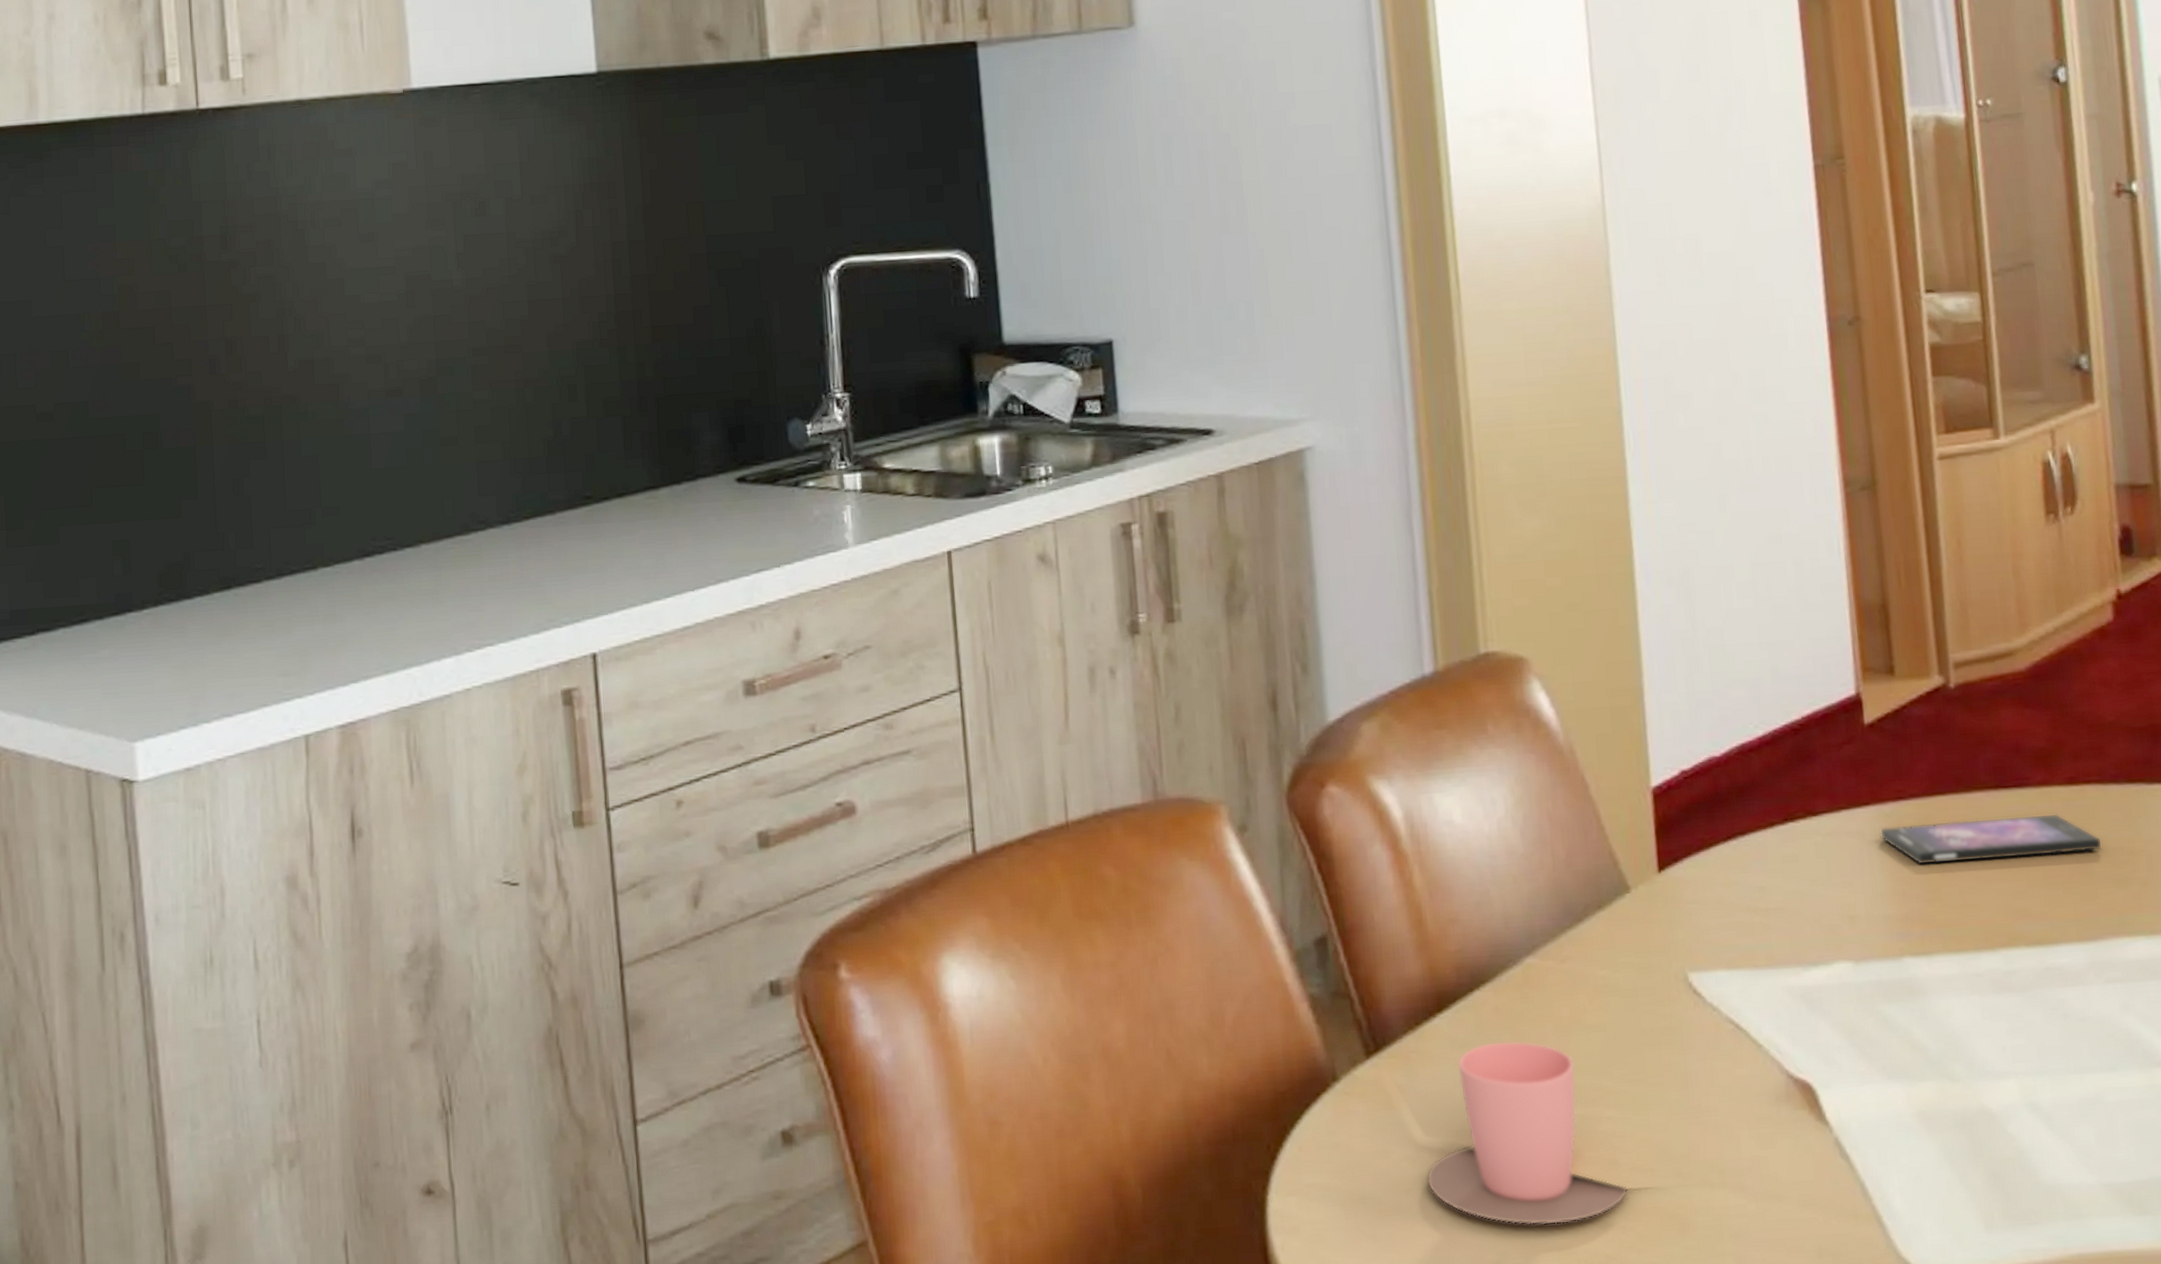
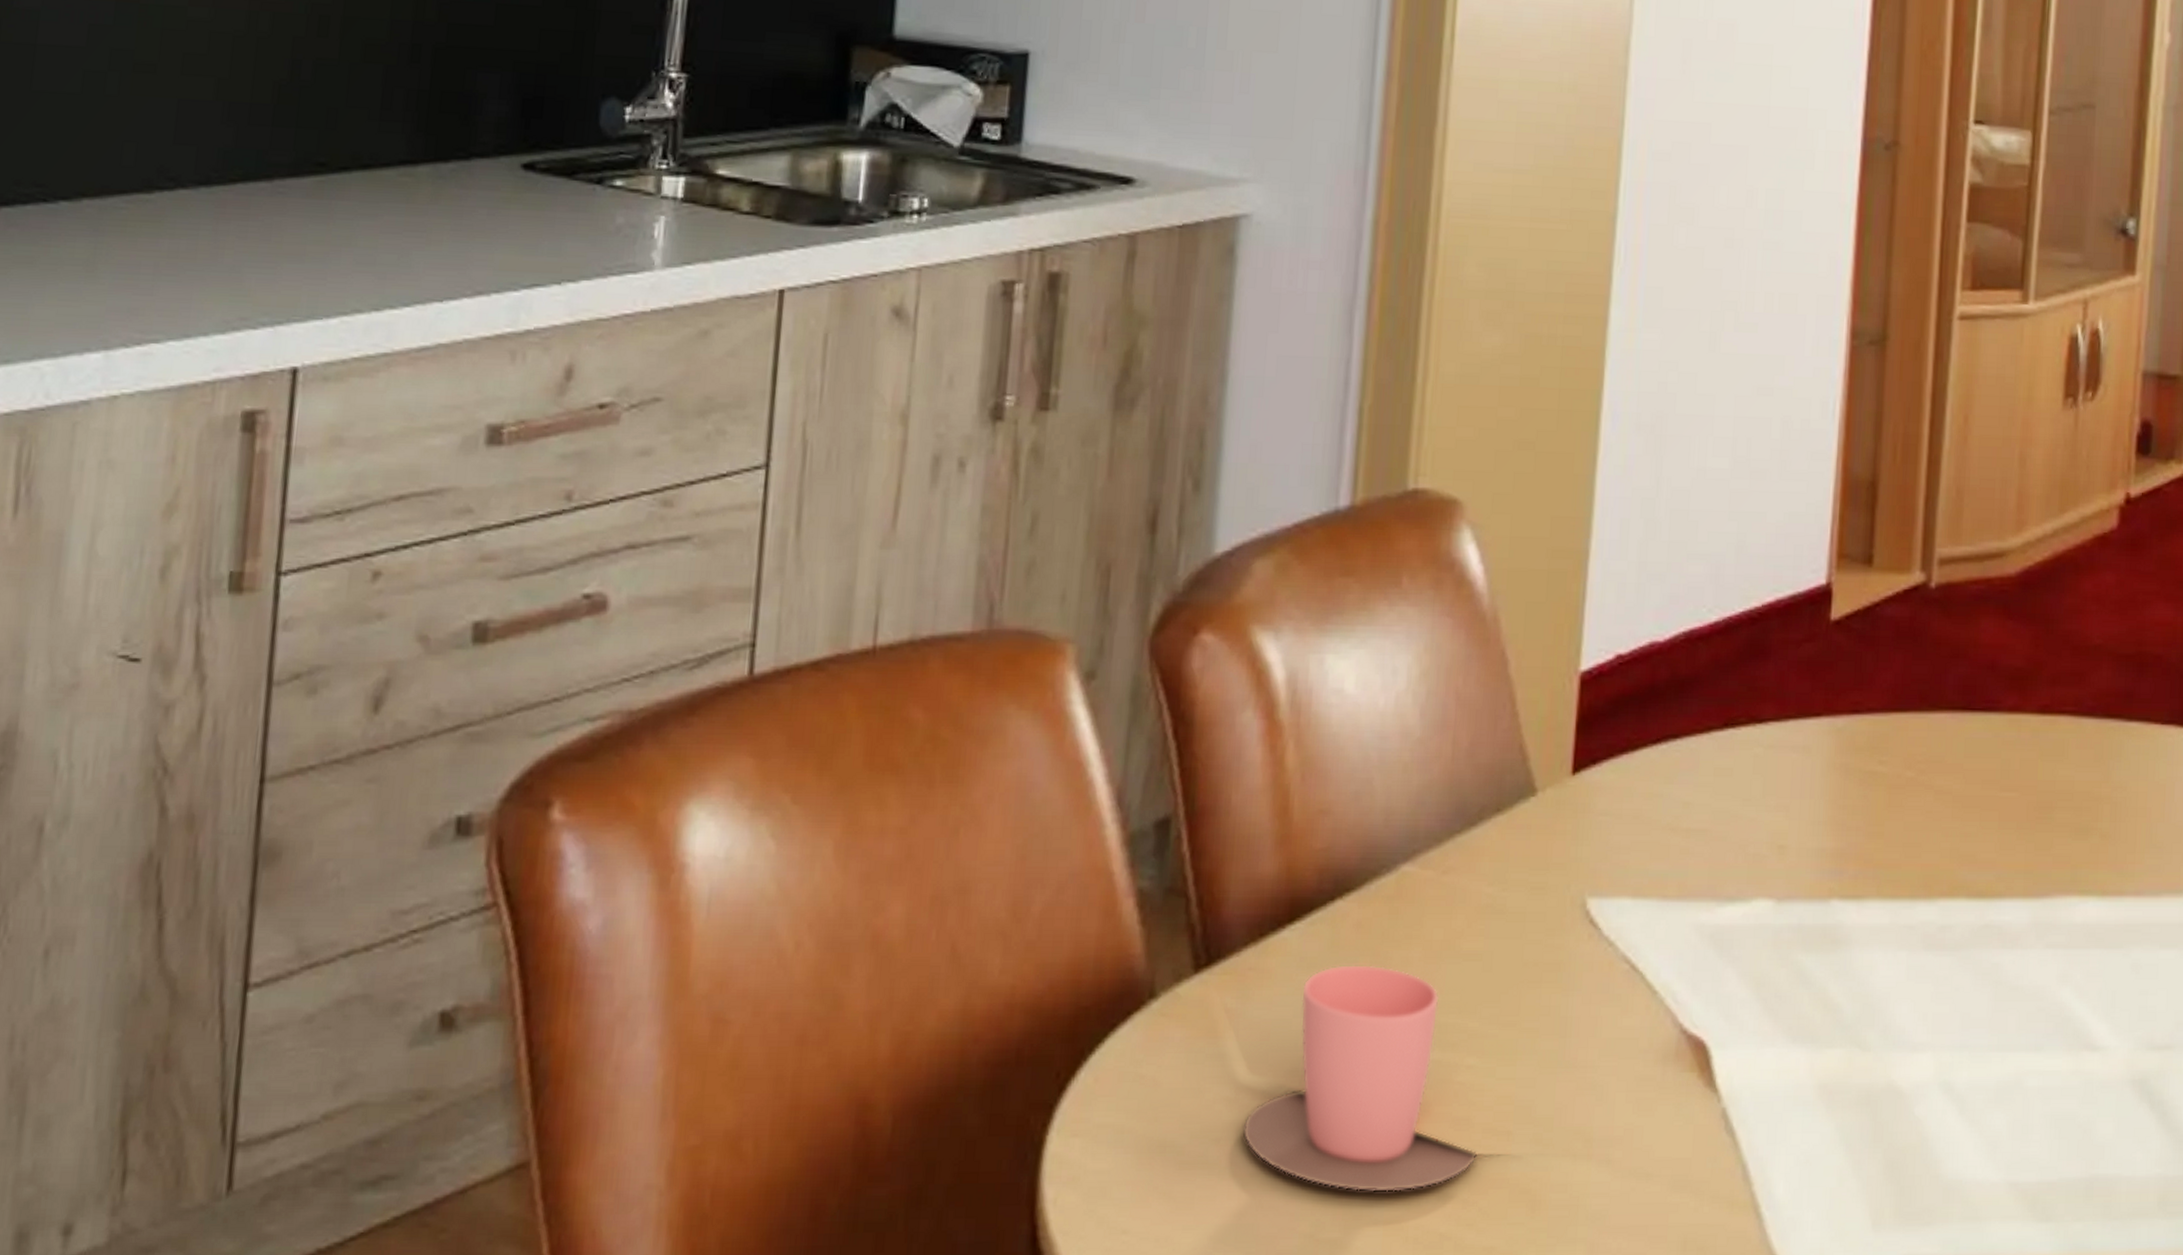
smartphone: present [1879,813,2101,865] -> none [1827,743,2065,793]

